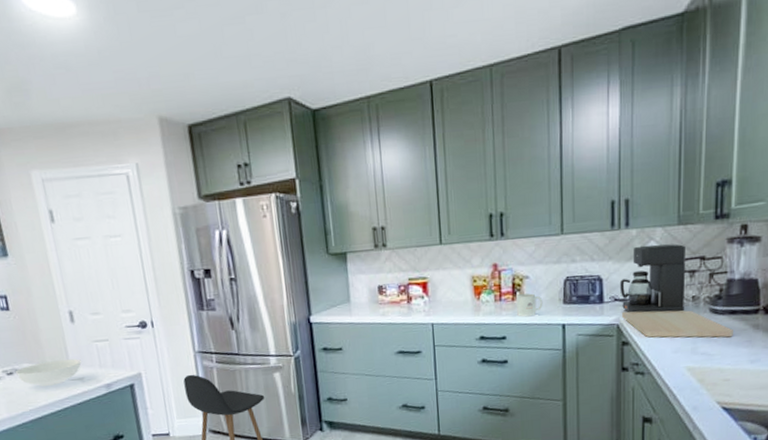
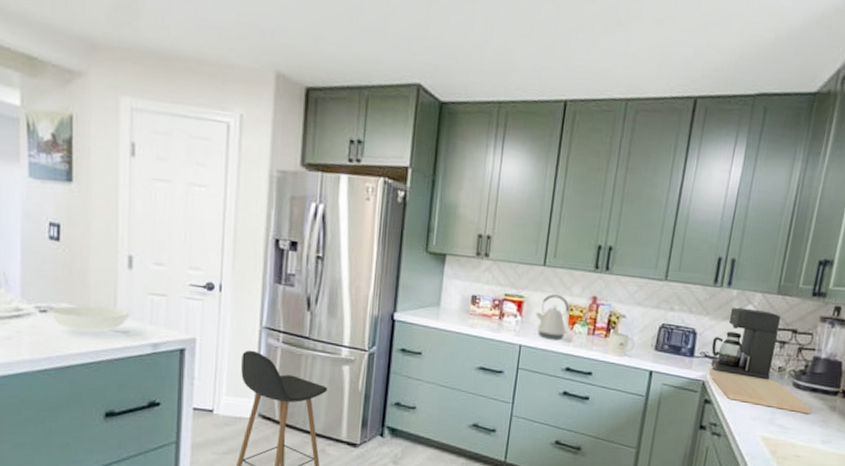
kettle: none [441,269,476,314] -> present [535,294,570,341]

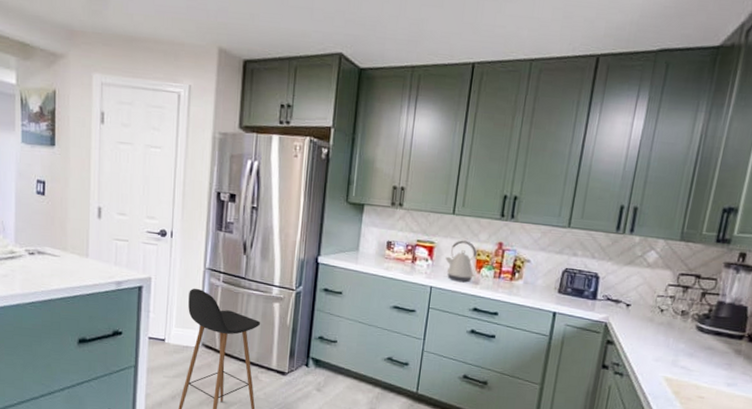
bowl: present [49,305,132,334] -> none [36,249,100,273]
mug: present [606,332,635,357] -> none [512,275,539,299]
cutting board: present [708,369,812,414] -> none [610,311,716,357]
coffee maker: present [711,307,781,381] -> none [613,253,684,324]

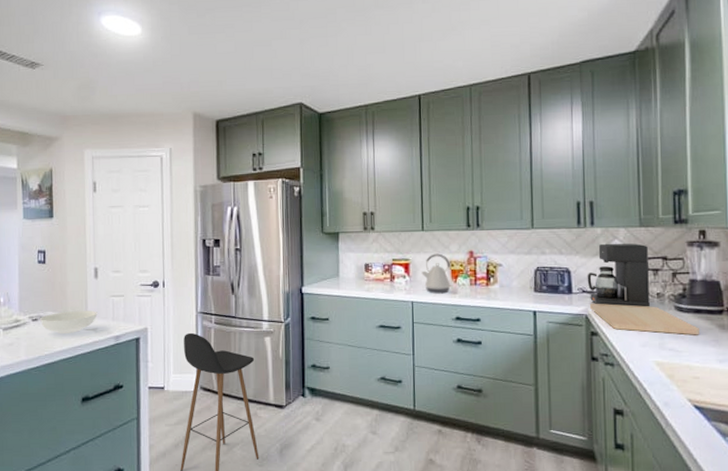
bowl: none [36,249,100,273] -> present [39,311,99,335]
cutting board: none [610,311,716,357] -> present [589,303,699,335]
coffee maker: none [613,253,684,324] -> present [587,243,650,307]

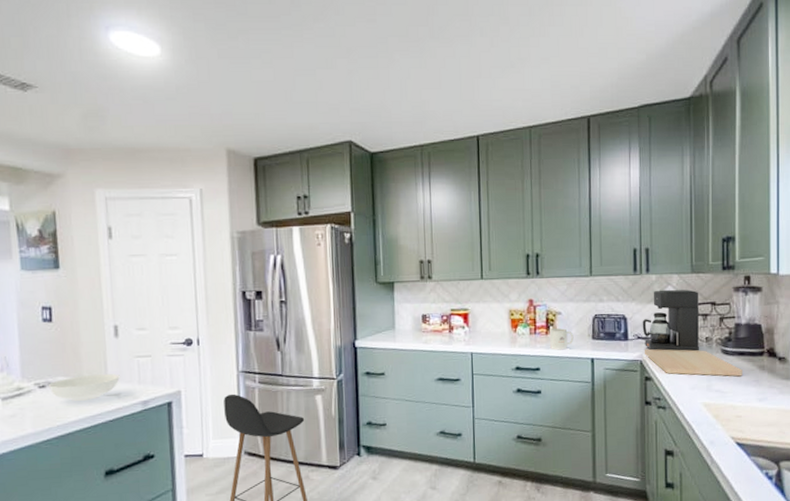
kettle: present [422,253,453,294] -> none [481,302,513,344]
mug: none [489,280,515,302] -> present [549,328,574,350]

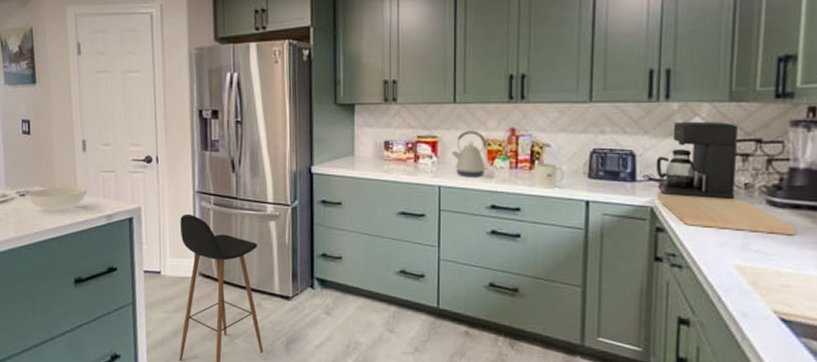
kettle: none [481,302,513,344] -> present [452,130,489,178]

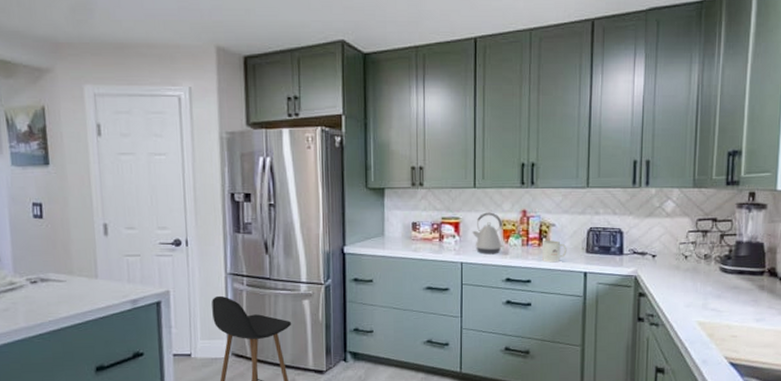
bowl: present [27,187,89,212] -> none [39,272,111,299]
coffee maker: present [655,121,738,200] -> none [638,204,699,269]
cutting board: present [656,193,796,236] -> none [639,264,741,296]

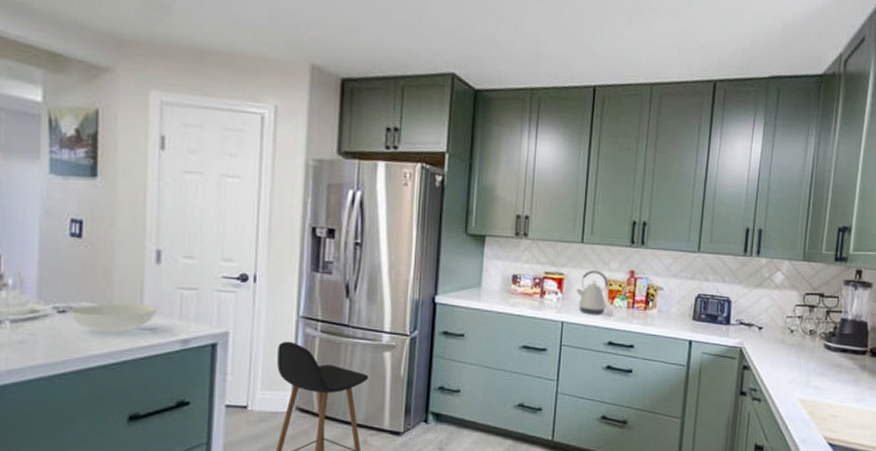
bowl: none [39,272,111,299] -> present [69,303,159,334]
mug: present [541,241,567,263] -> none [646,304,674,329]

